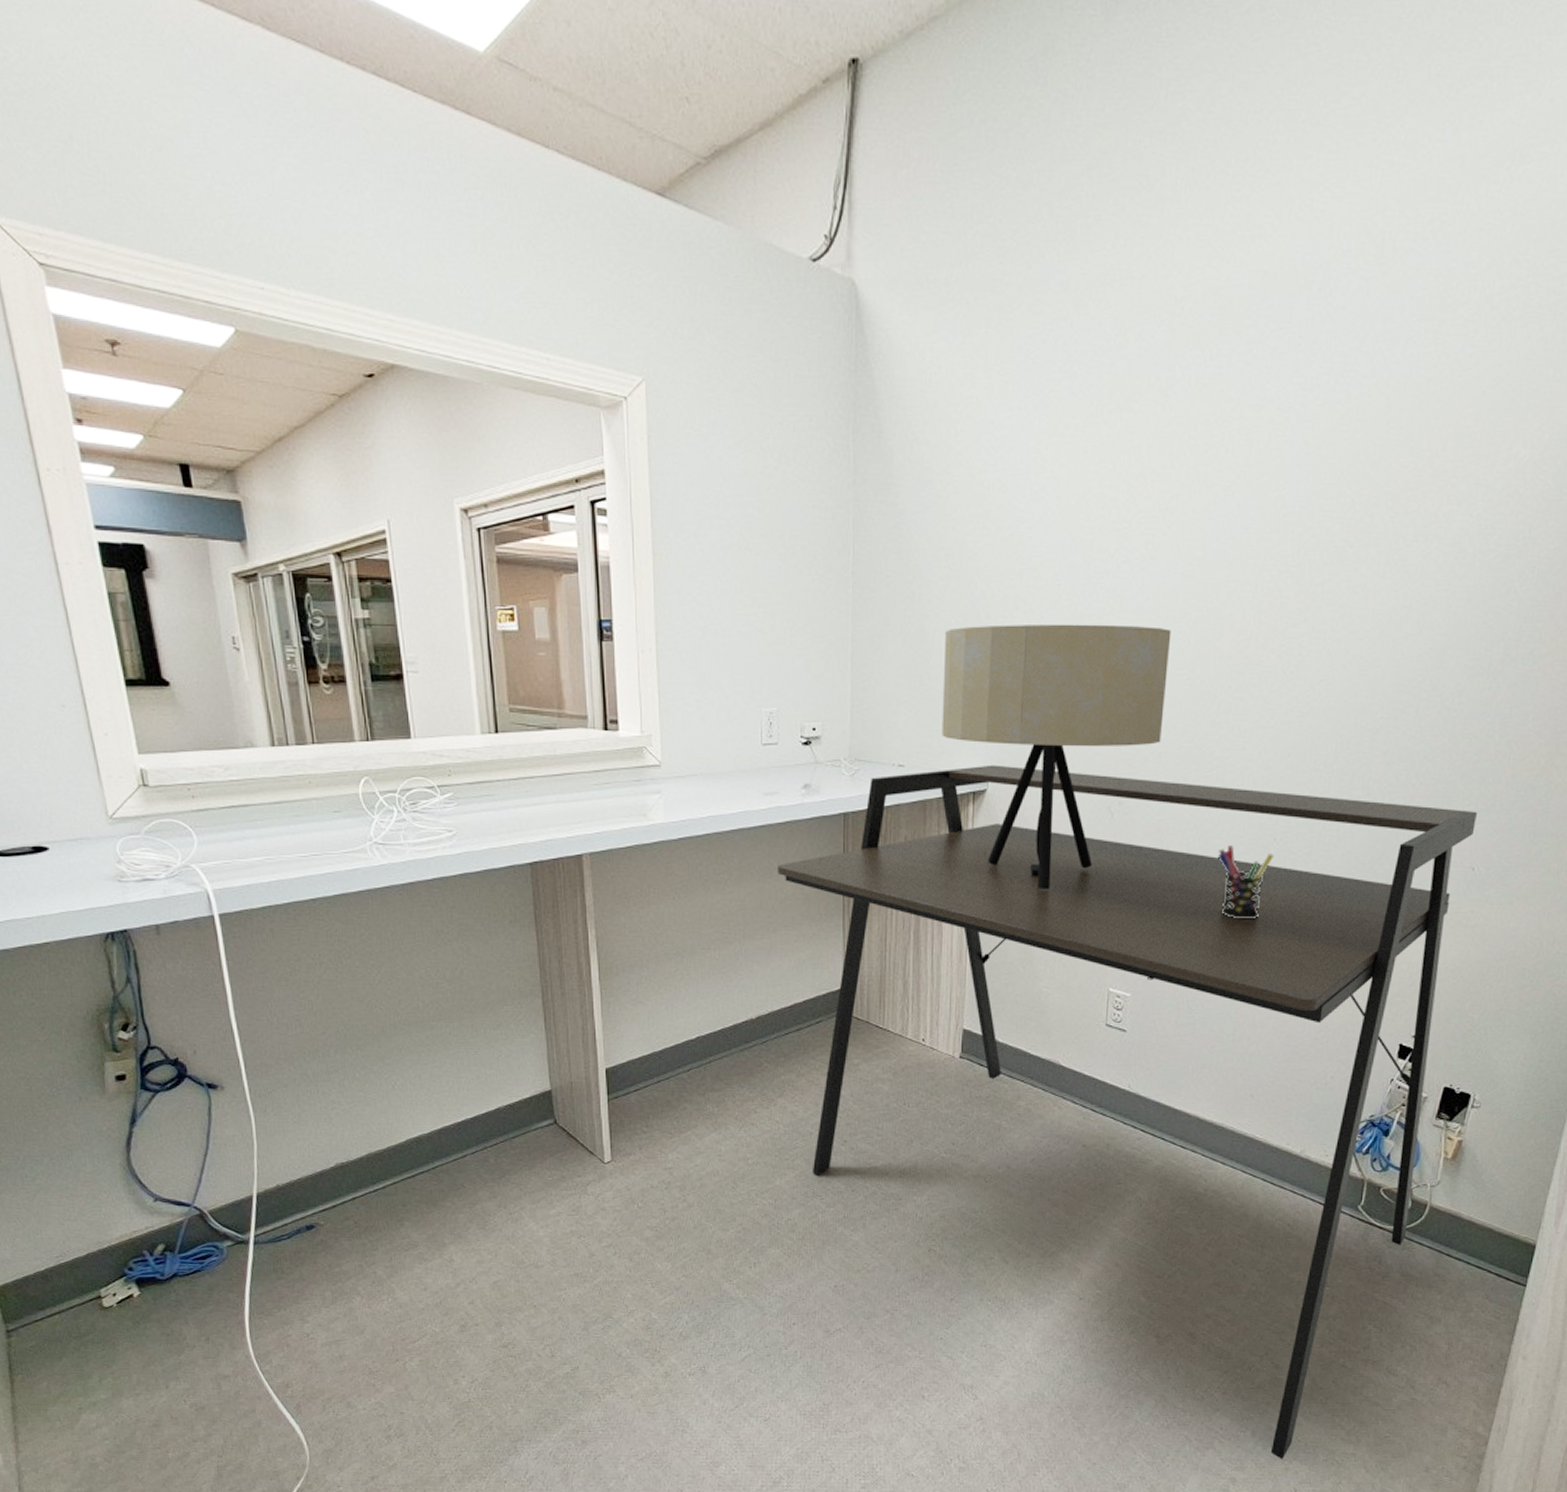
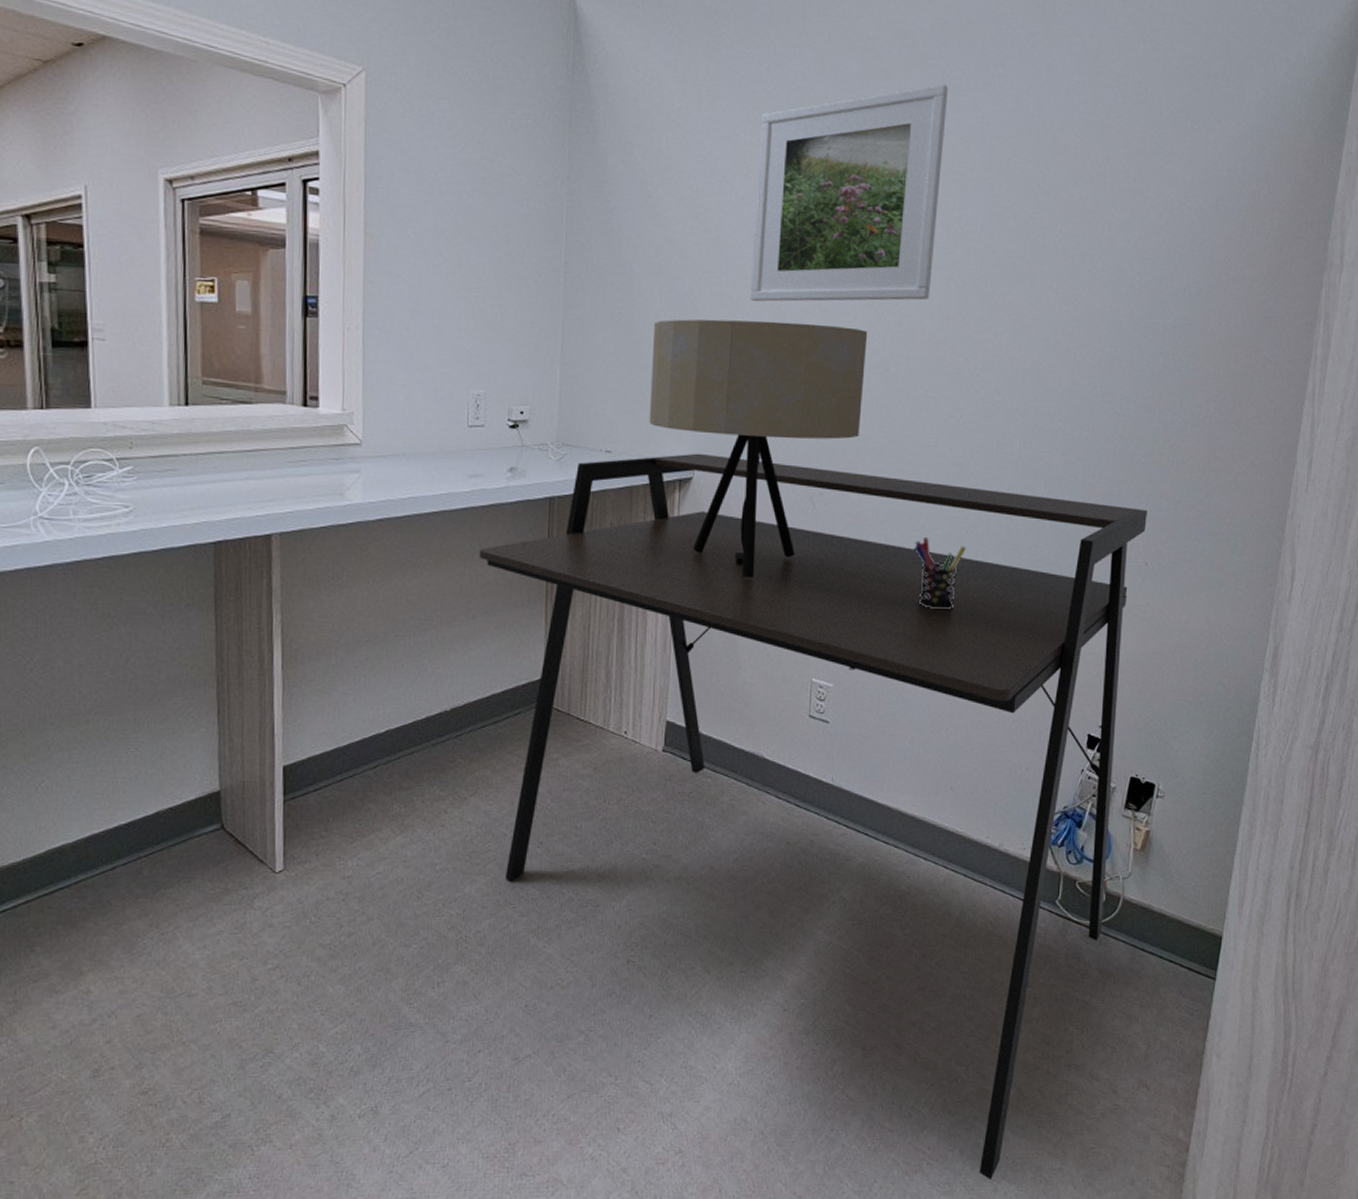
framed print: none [1045,347,1268,603] -> present [750,84,949,302]

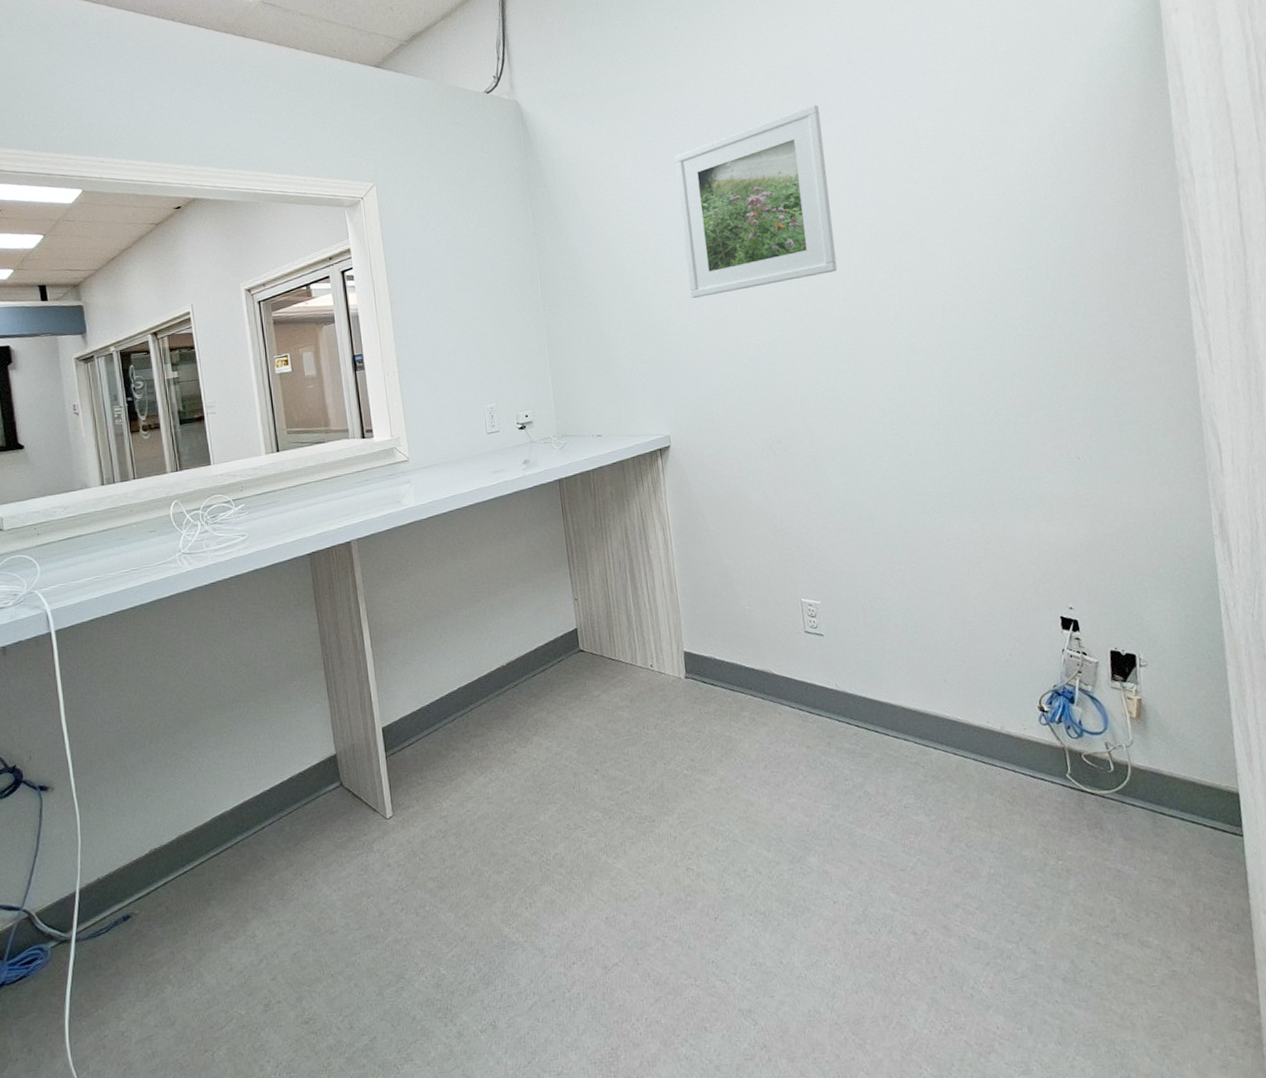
desk: present [479,453,1147,1179] -> none [510,411,1118,1056]
table lamp: present [649,319,868,578] -> none [618,304,801,522]
pen holder: present [913,538,966,610] -> none [866,465,913,525]

